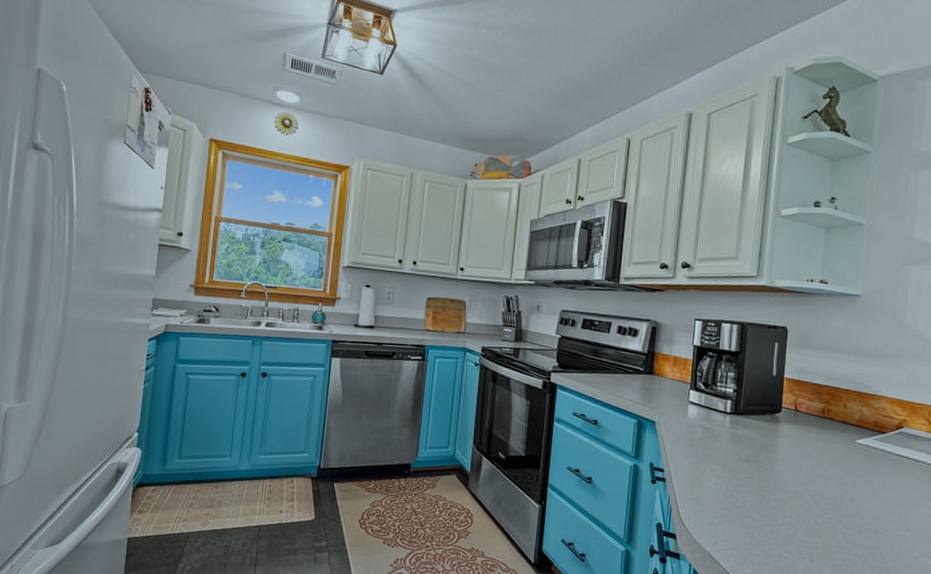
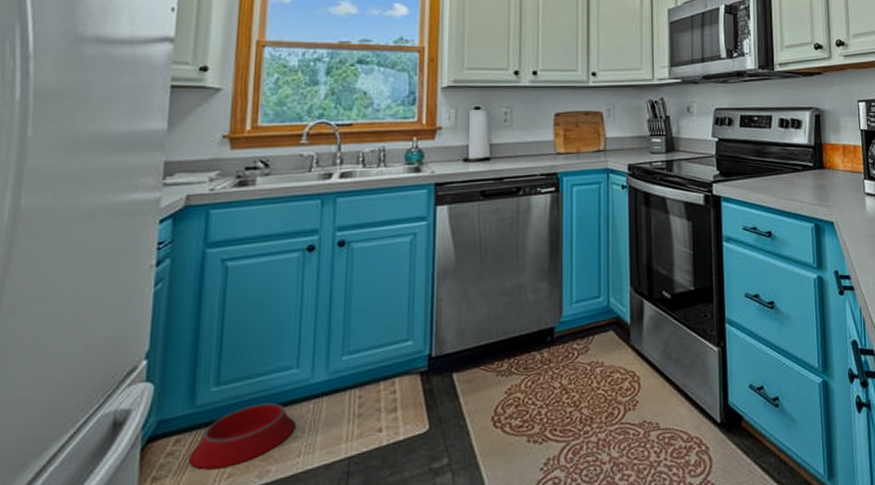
pet bowl: none [160,476,227,515] -> present [189,402,296,470]

